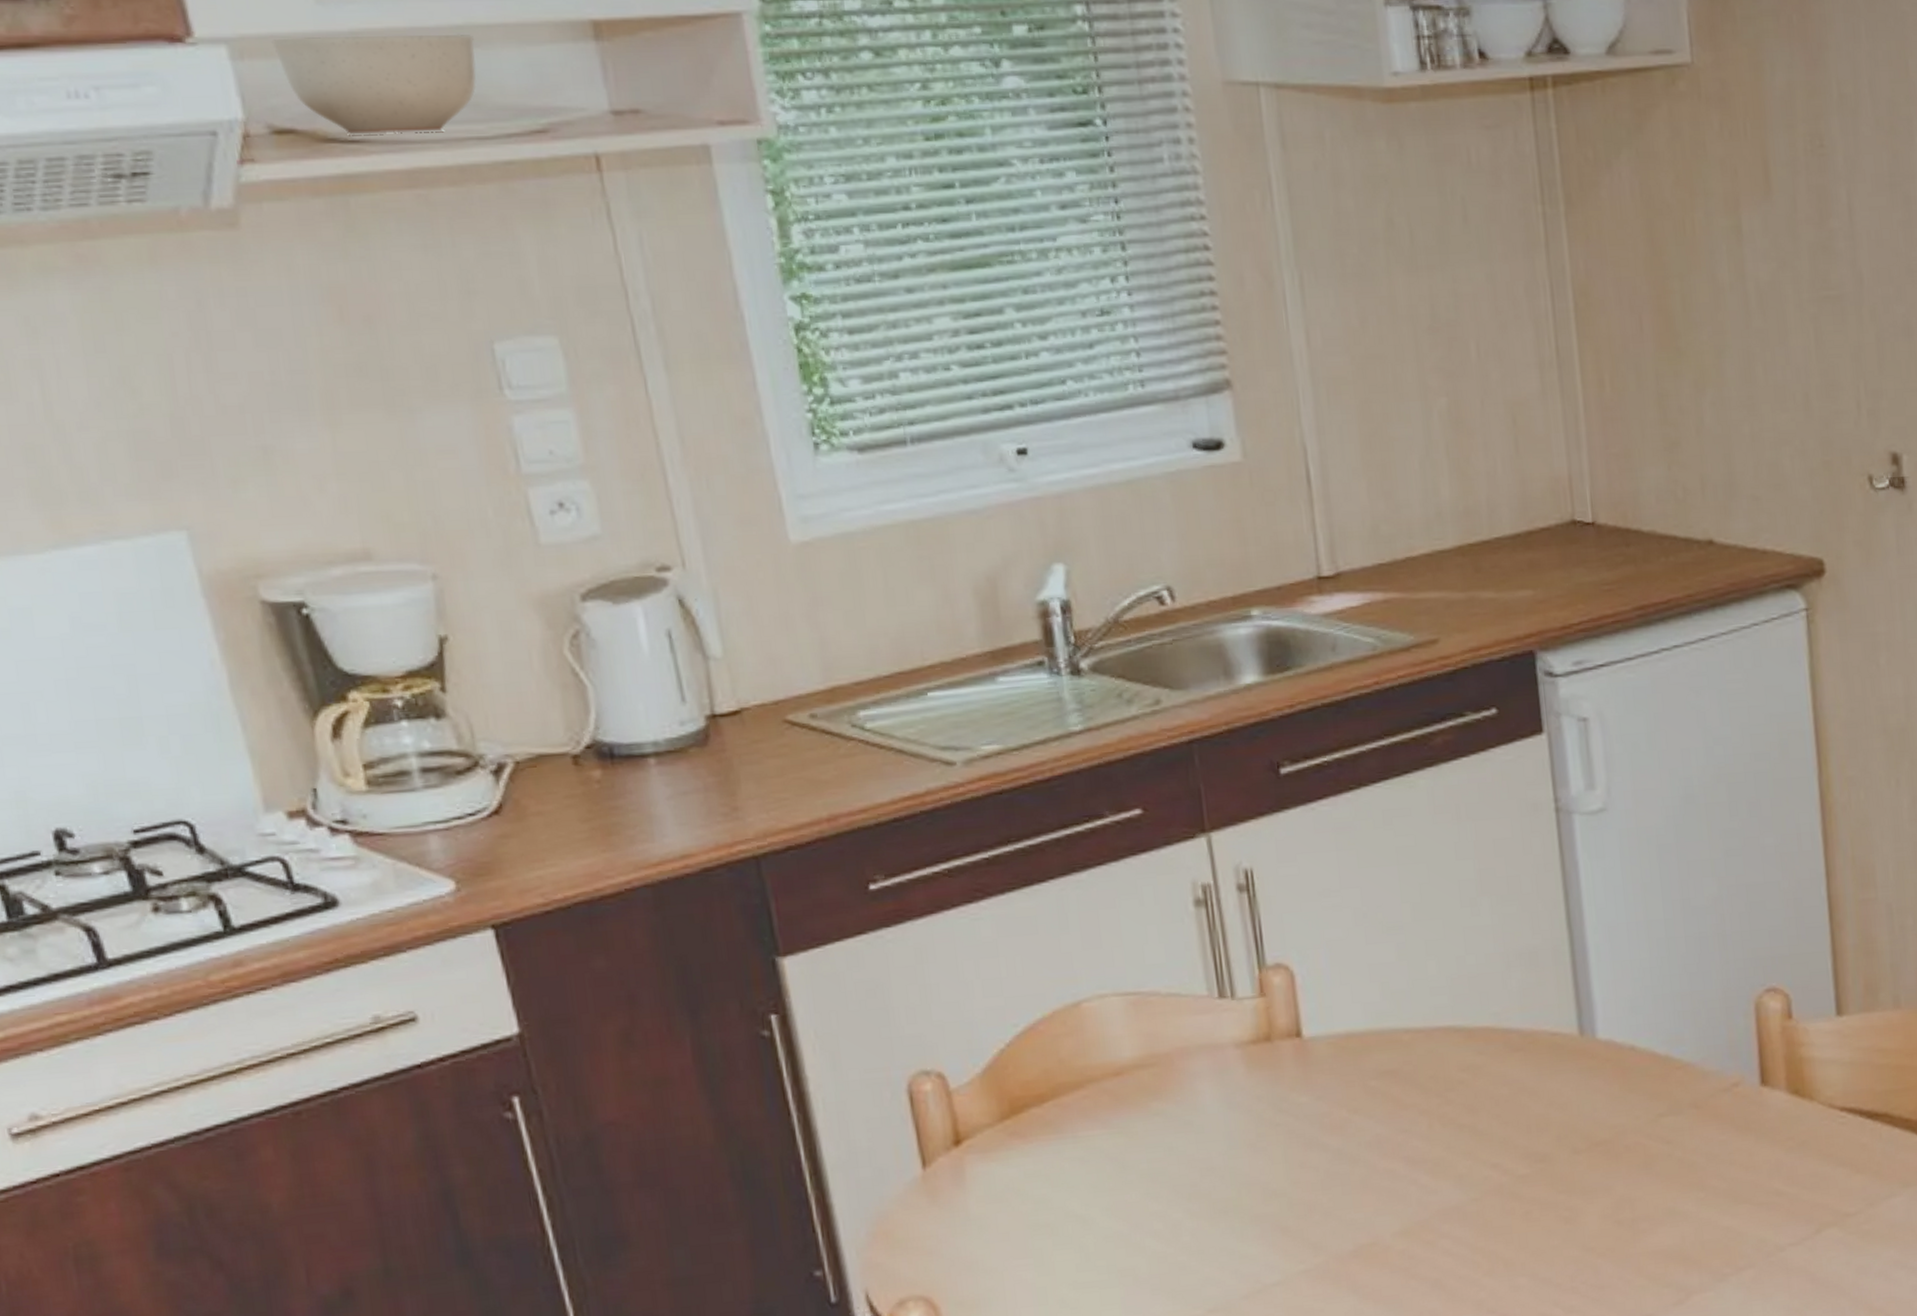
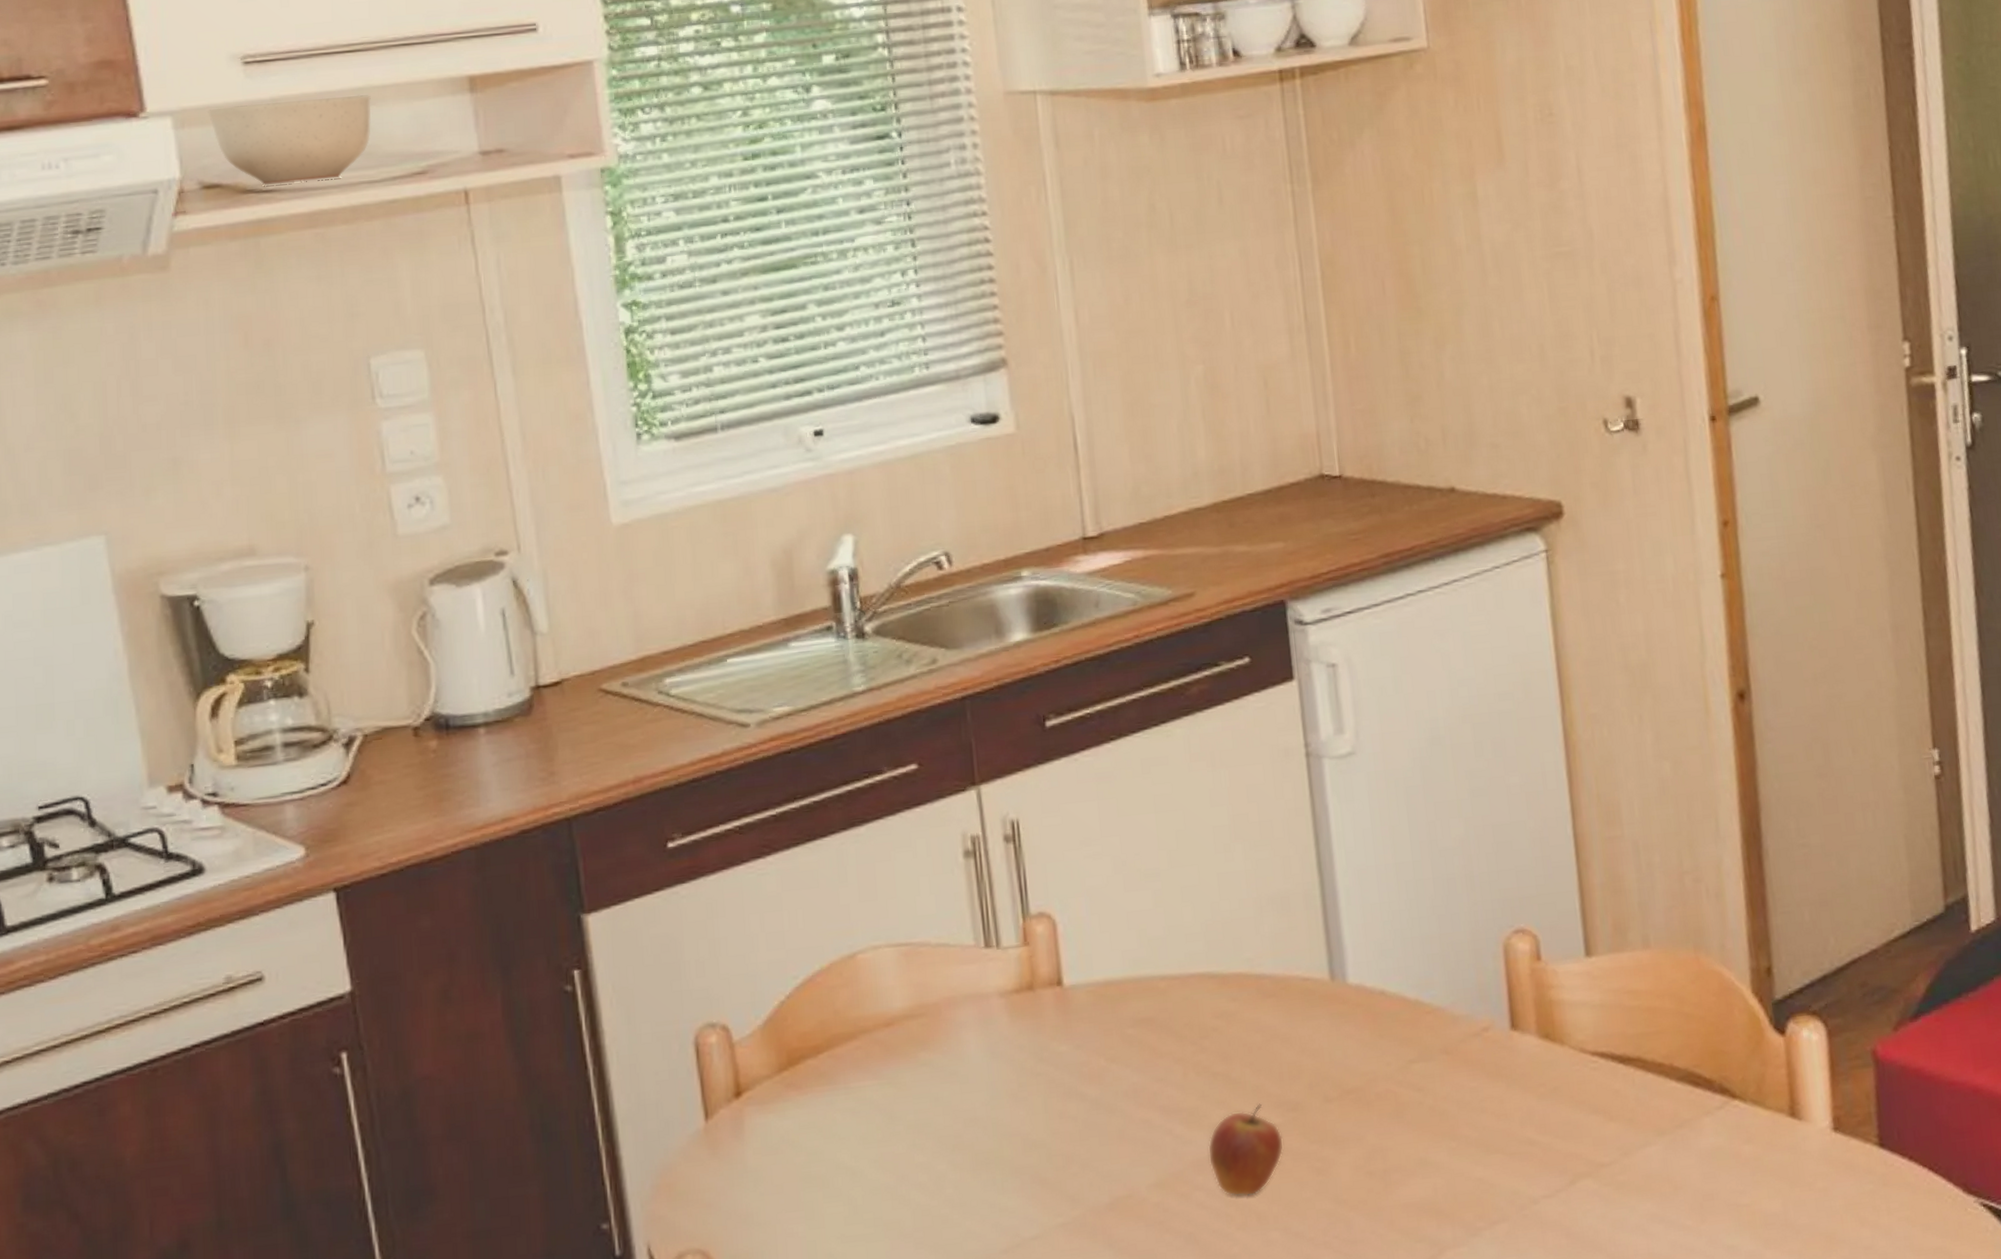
fruit: none [1453,1155,1531,1244] -> present [1207,1103,1284,1196]

